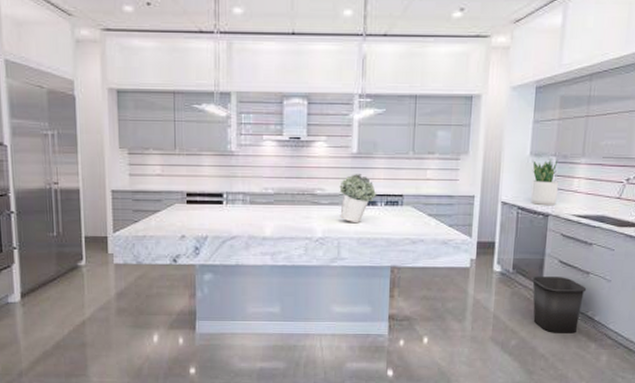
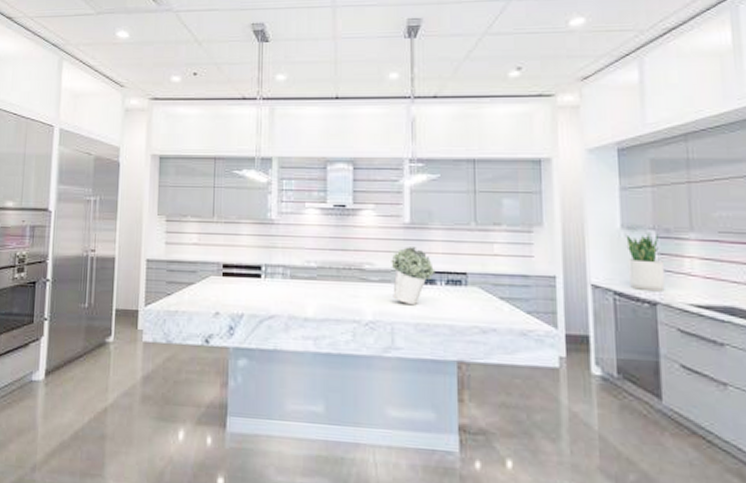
waste bin: present [531,276,587,334] -> none [645,385,727,471]

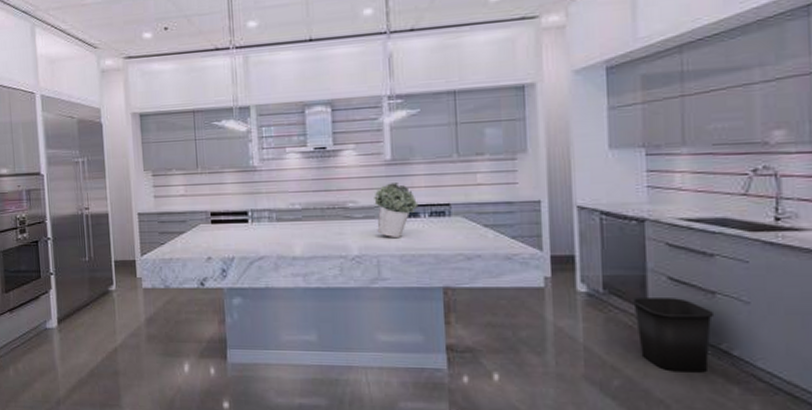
planter: present [626,231,665,292] -> none [613,149,654,209]
waste bin: none [645,385,727,471] -> present [631,298,715,373]

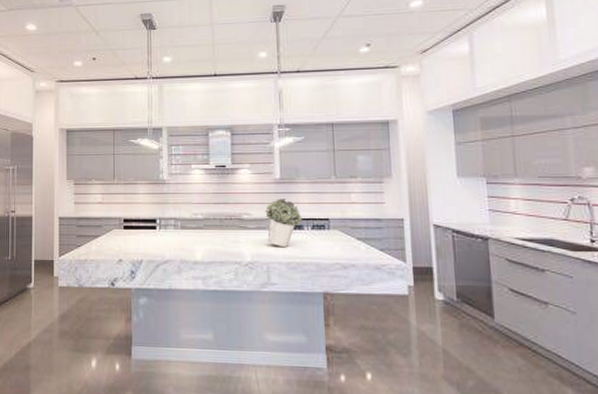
waste bin: present [631,298,715,373] -> none [480,306,549,375]

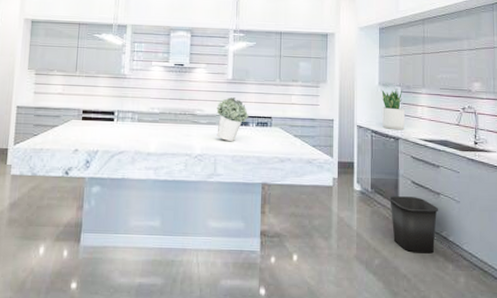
planter: none [461,179,495,229] -> present [381,88,405,131]
waste bin: none [480,306,549,375] -> present [388,196,439,254]

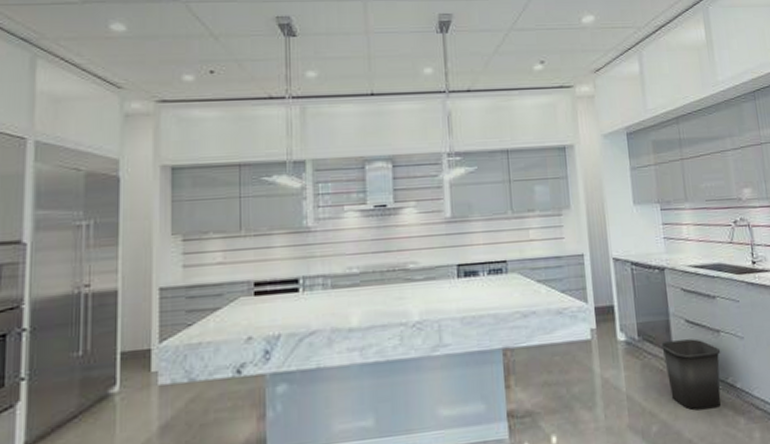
potted plant: present [216,97,249,141] -> none [434,241,478,299]
planter: present [381,88,405,131] -> none [637,205,670,259]

